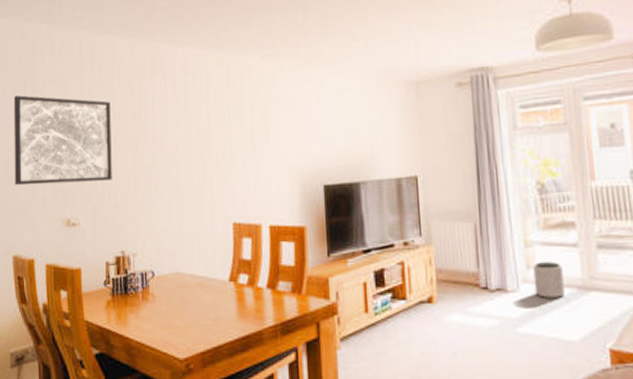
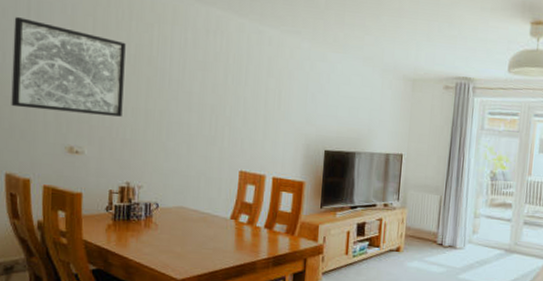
plant pot: present [532,262,565,298] -> none [475,230,498,256]

